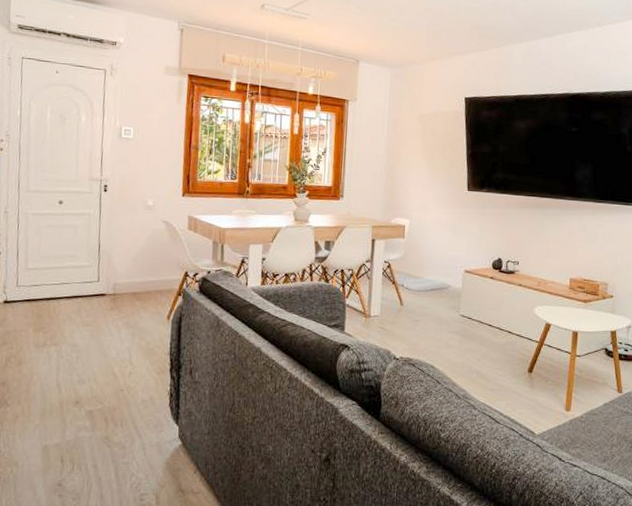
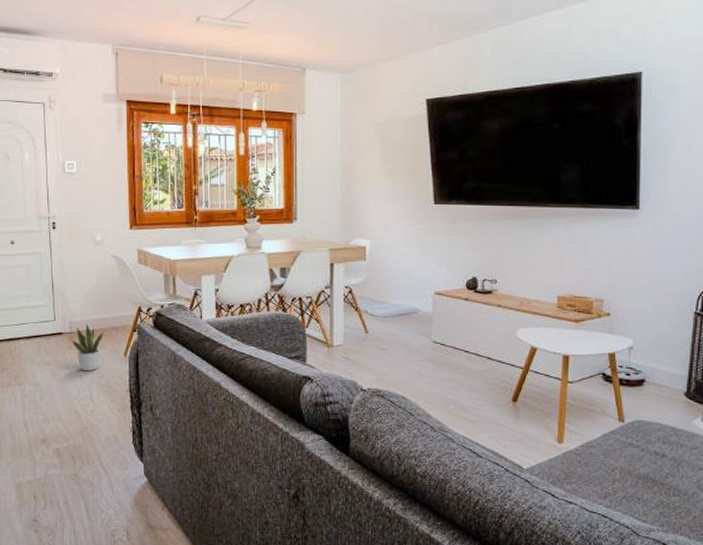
potted plant: none [114,285,149,334] -> present [72,323,105,372]

